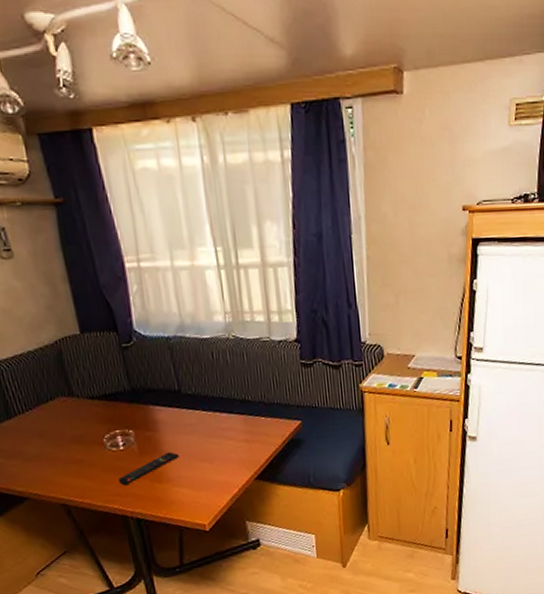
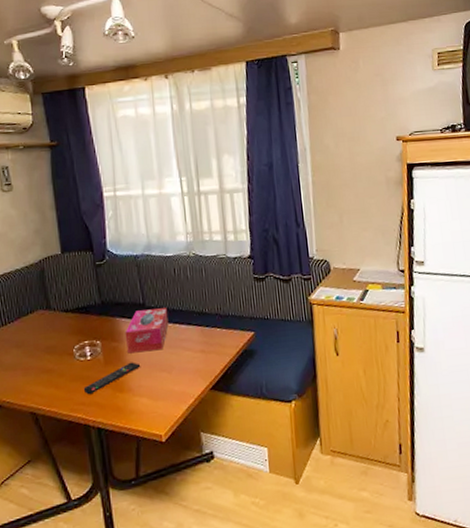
tissue box: none [160,395,209,444] -> present [125,308,169,354]

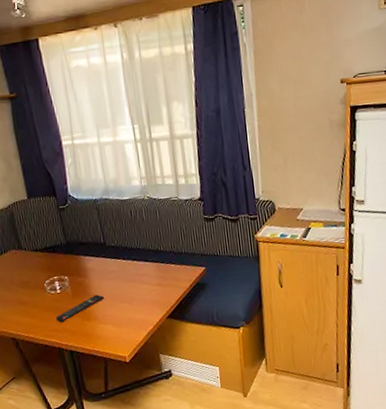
tissue box: present [125,308,169,354] -> none [89,246,128,287]

